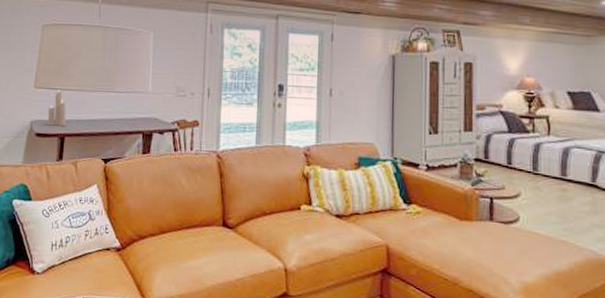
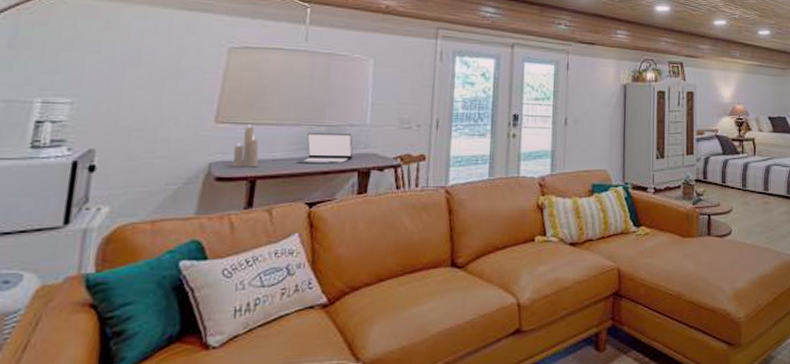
laptop: none [94,98,138,127] -> present [297,133,353,164]

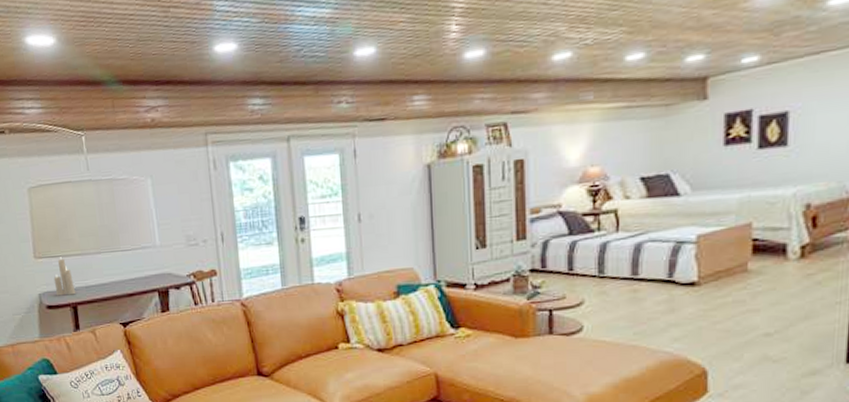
laptop: present [297,133,353,164] -> none [105,256,150,289]

